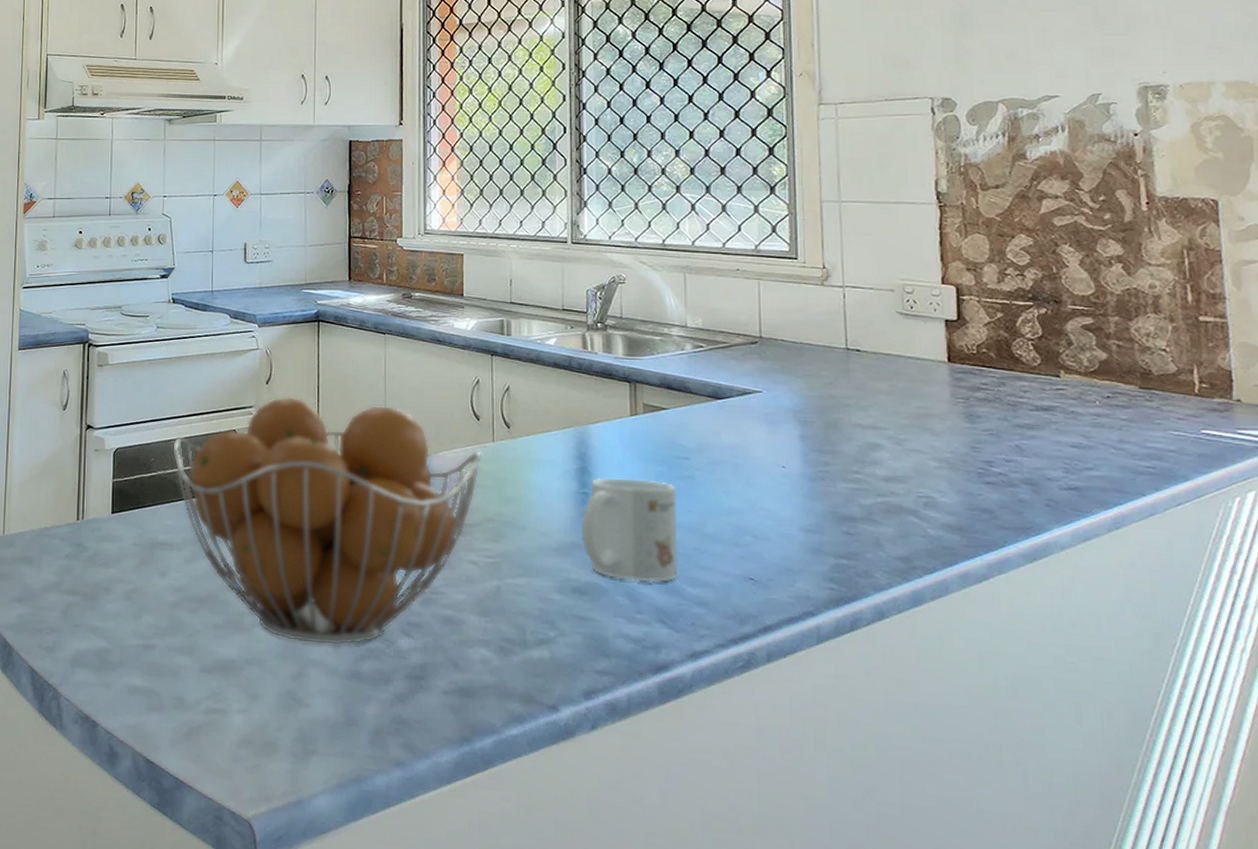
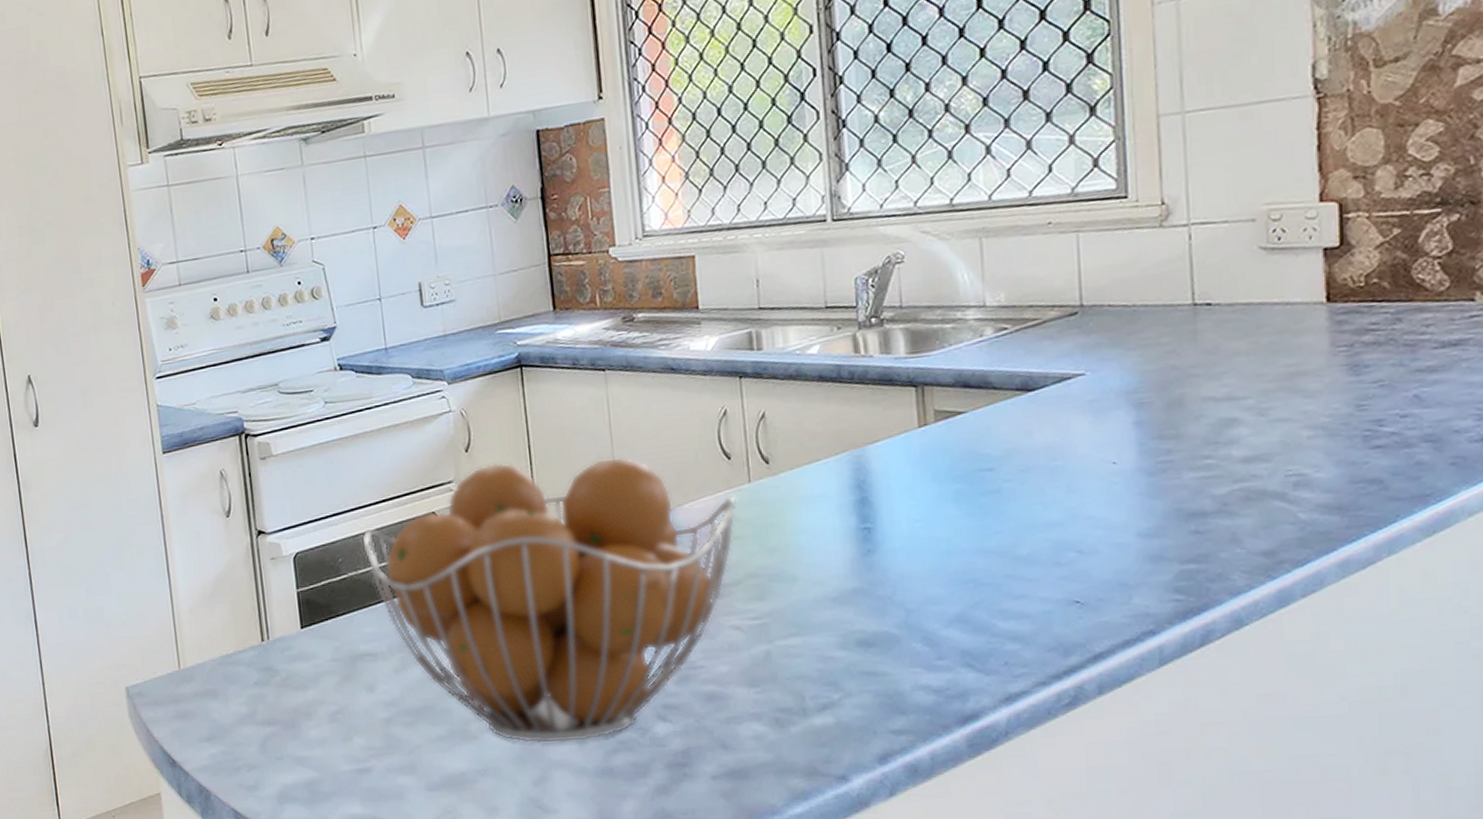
mug: present [580,477,678,583] -> none [863,502,986,624]

